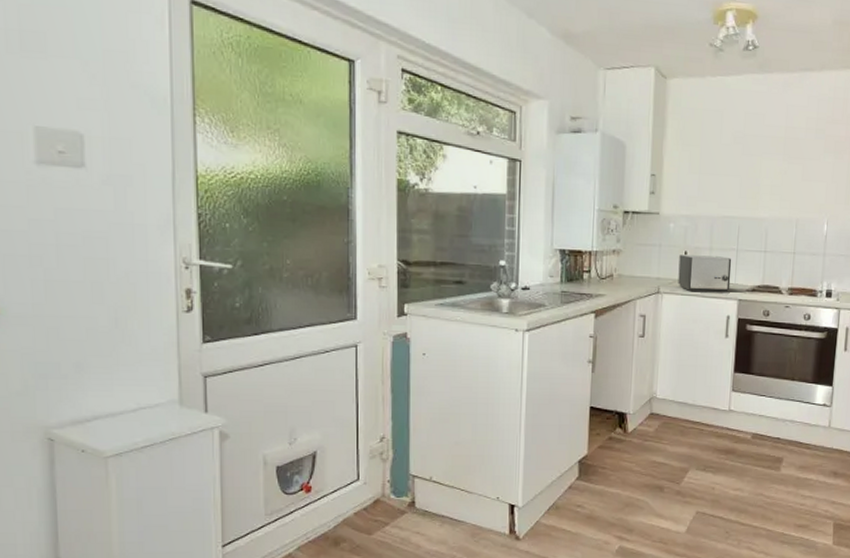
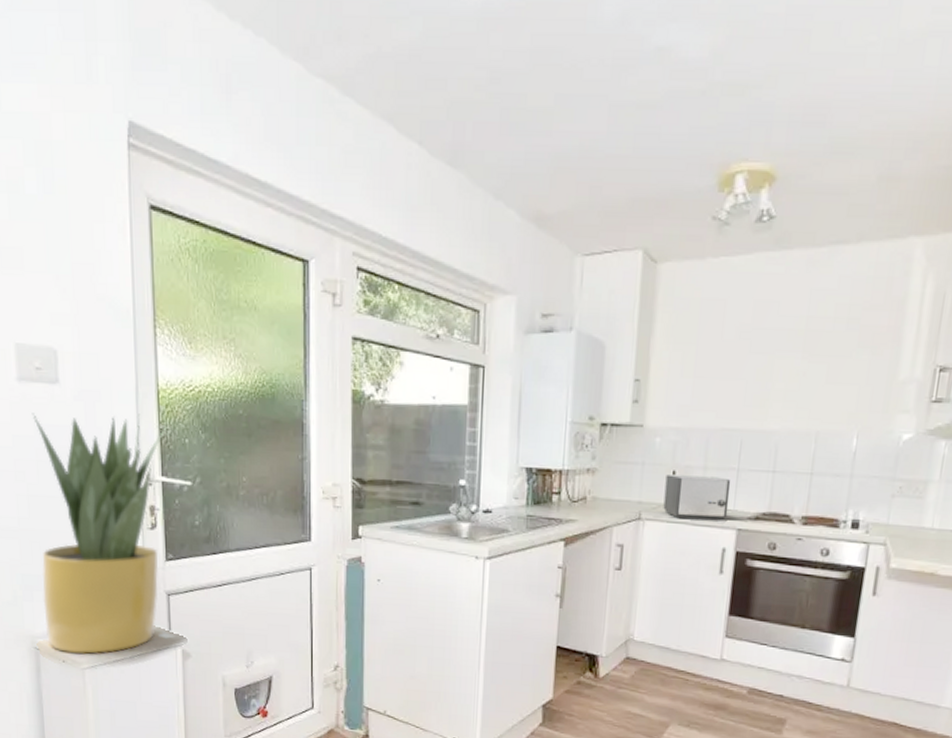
planter: none [52,196,207,443] -> present [31,413,167,655]

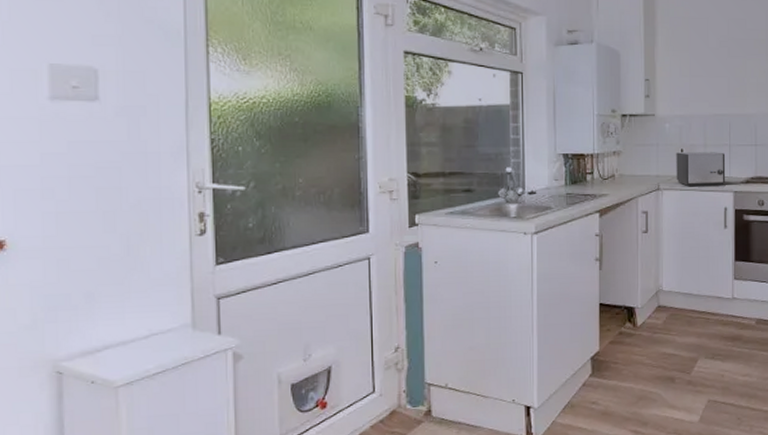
planter: present [31,413,167,655] -> none [65,126,220,372]

